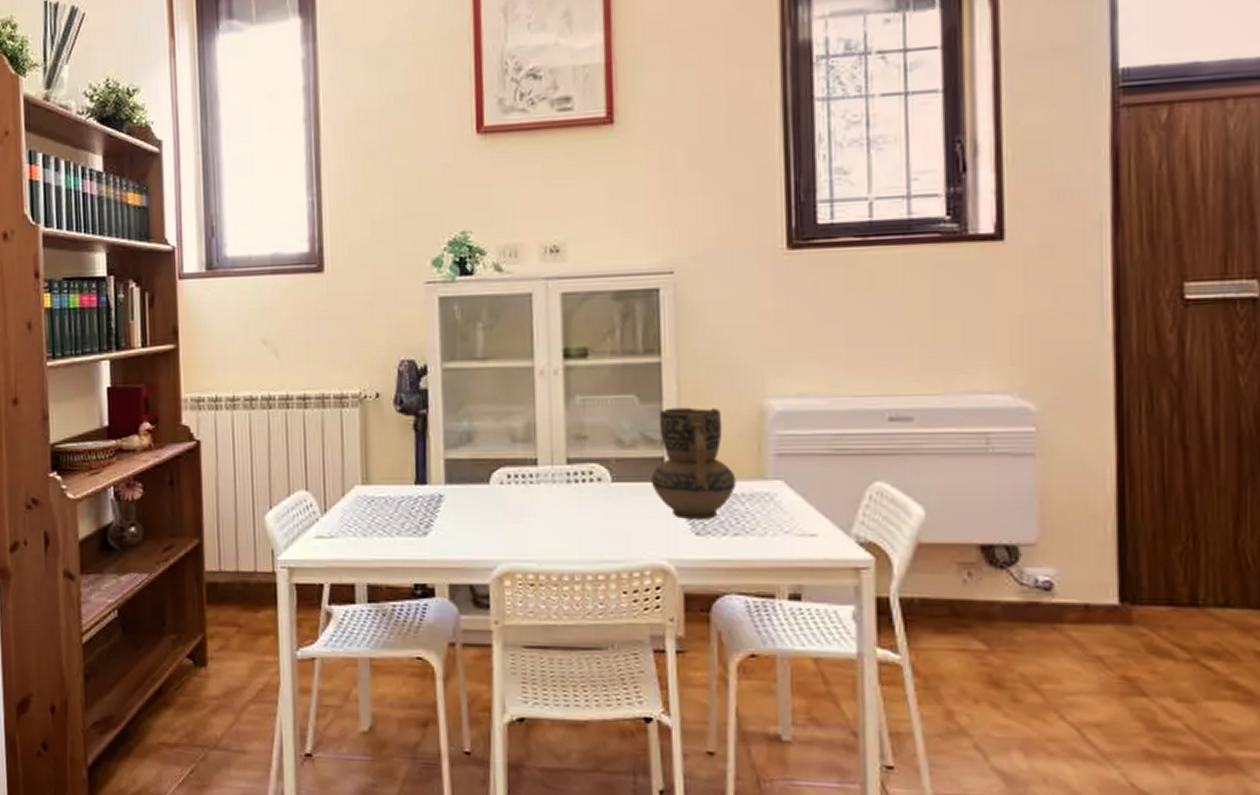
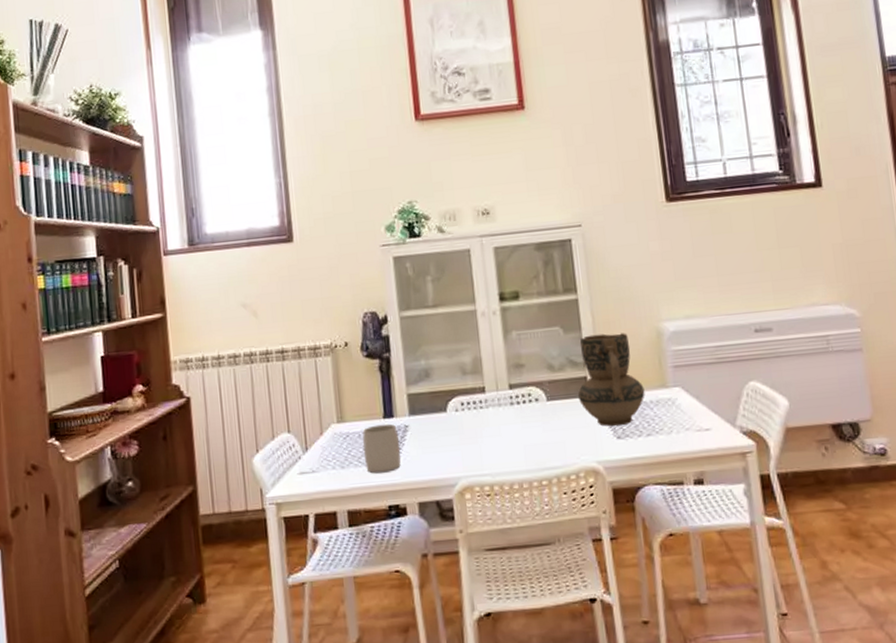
mug: none [389,491,433,546] -> present [362,424,401,474]

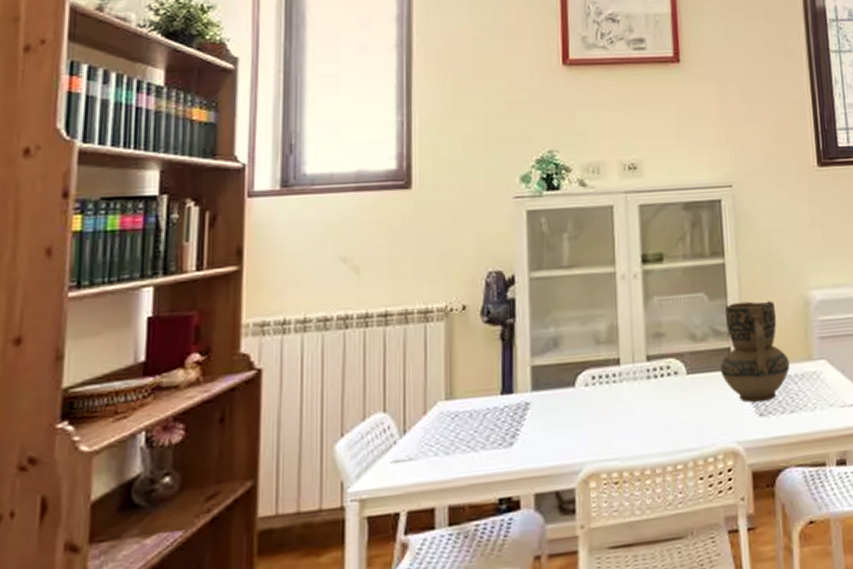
mug: present [362,424,401,474] -> none [473,400,519,460]

